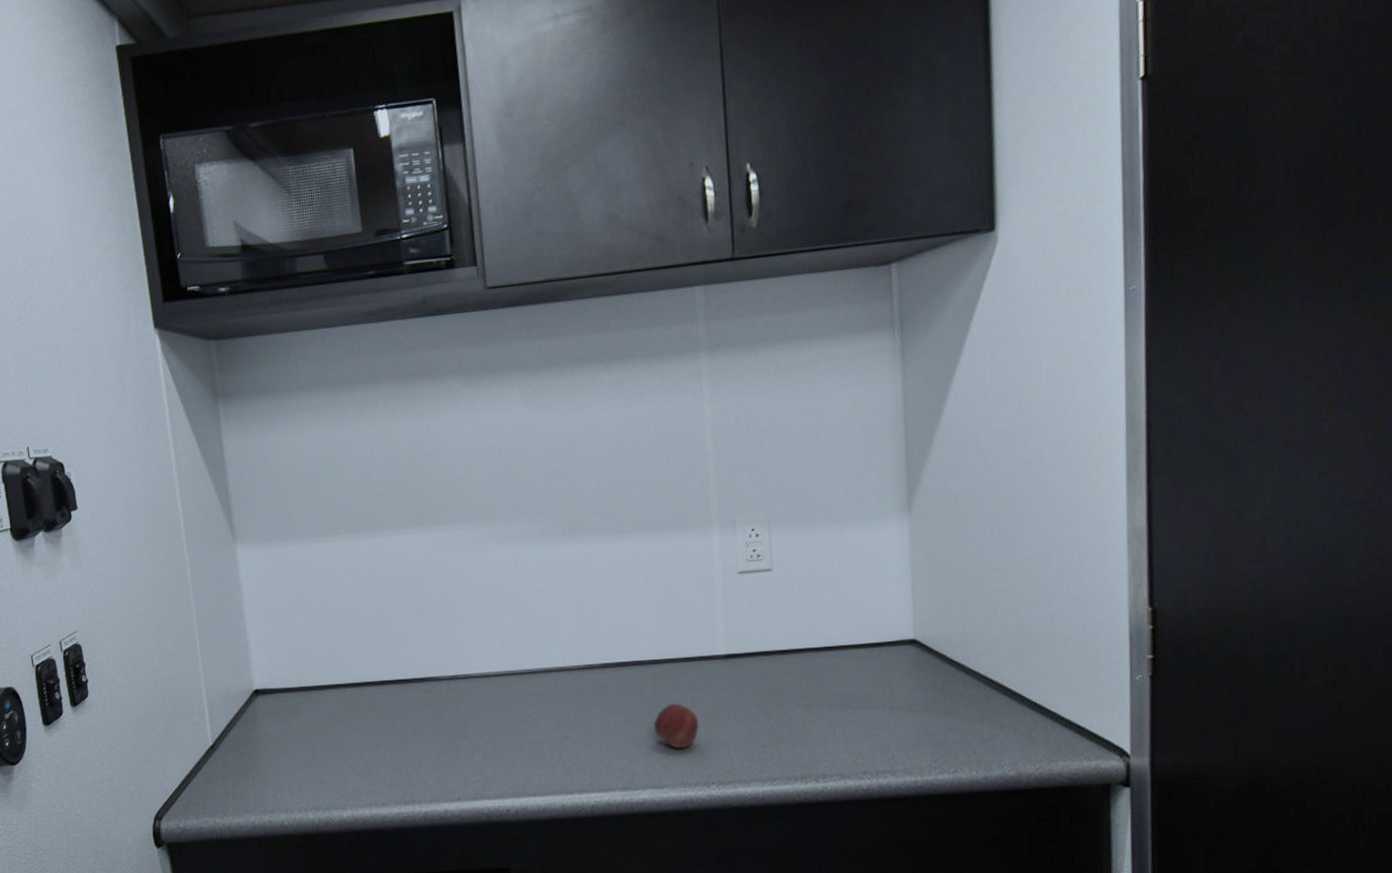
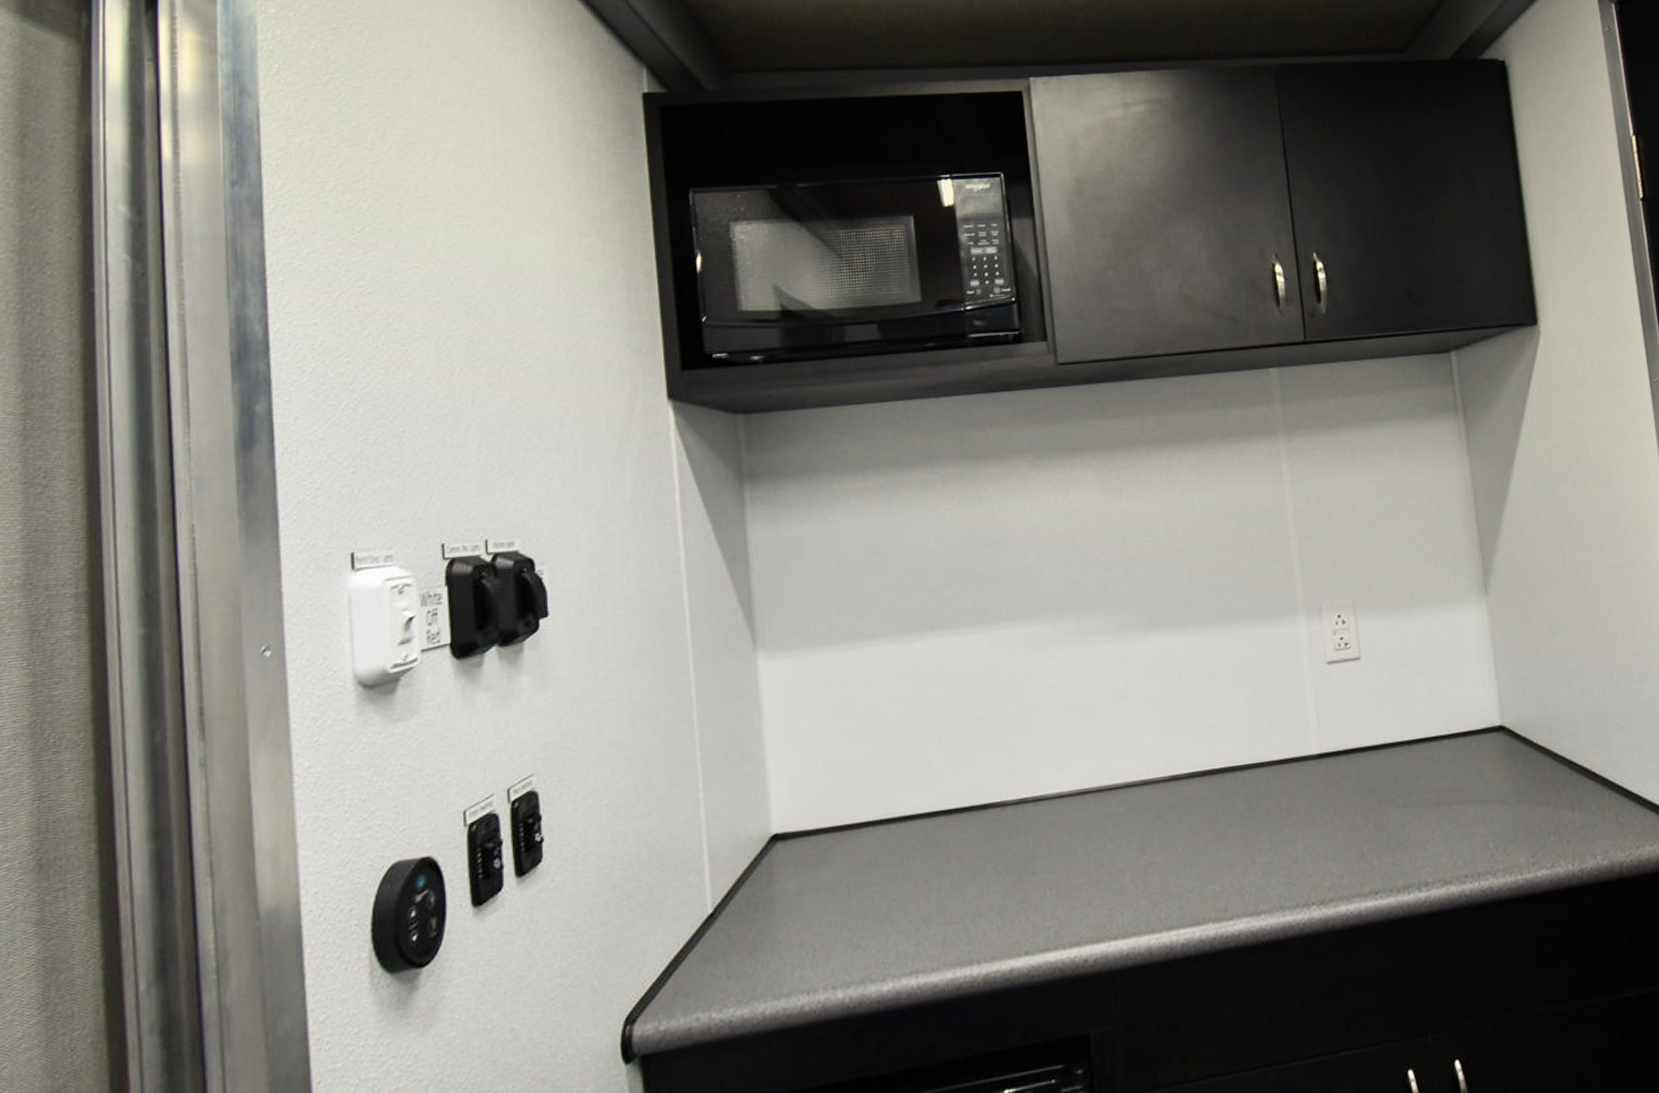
apple: present [654,703,700,749] -> none [1247,813,1296,866]

